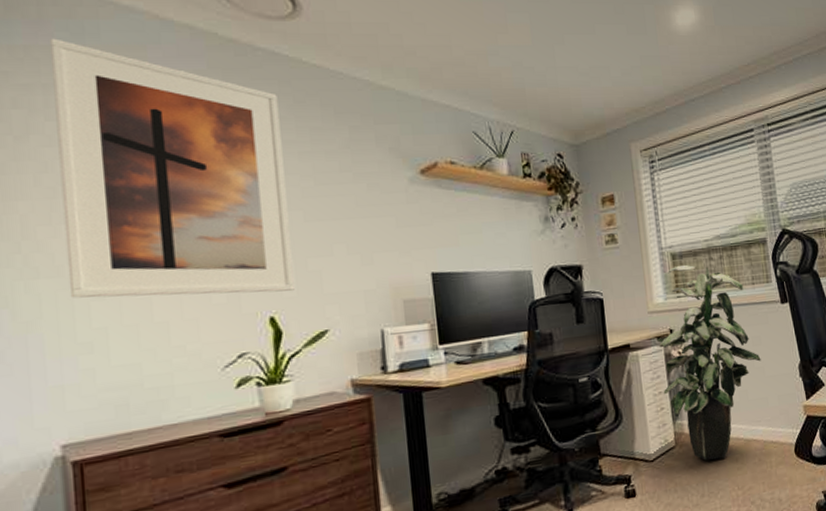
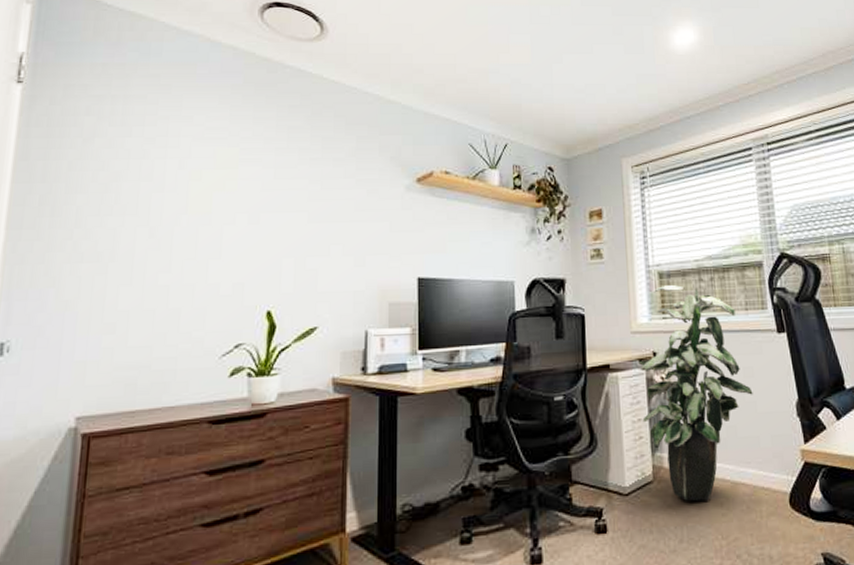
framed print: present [50,38,295,298] -> none [104,57,298,288]

